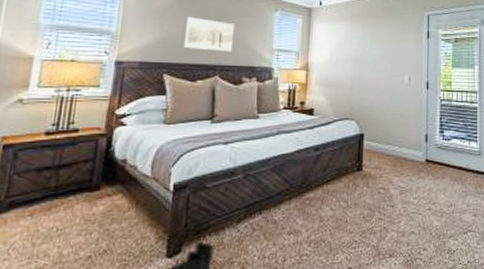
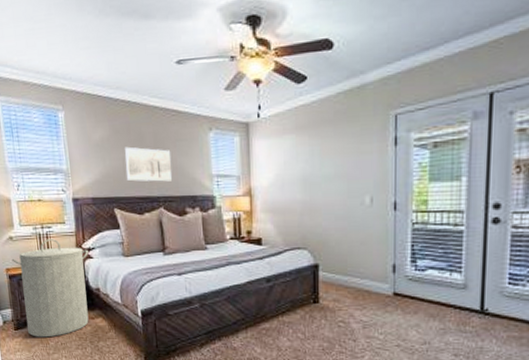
laundry hamper: none [9,103,122,223] -> present [11,239,89,338]

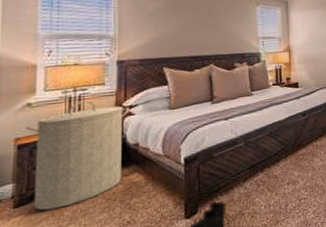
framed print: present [125,146,172,182] -> none [178,16,223,44]

